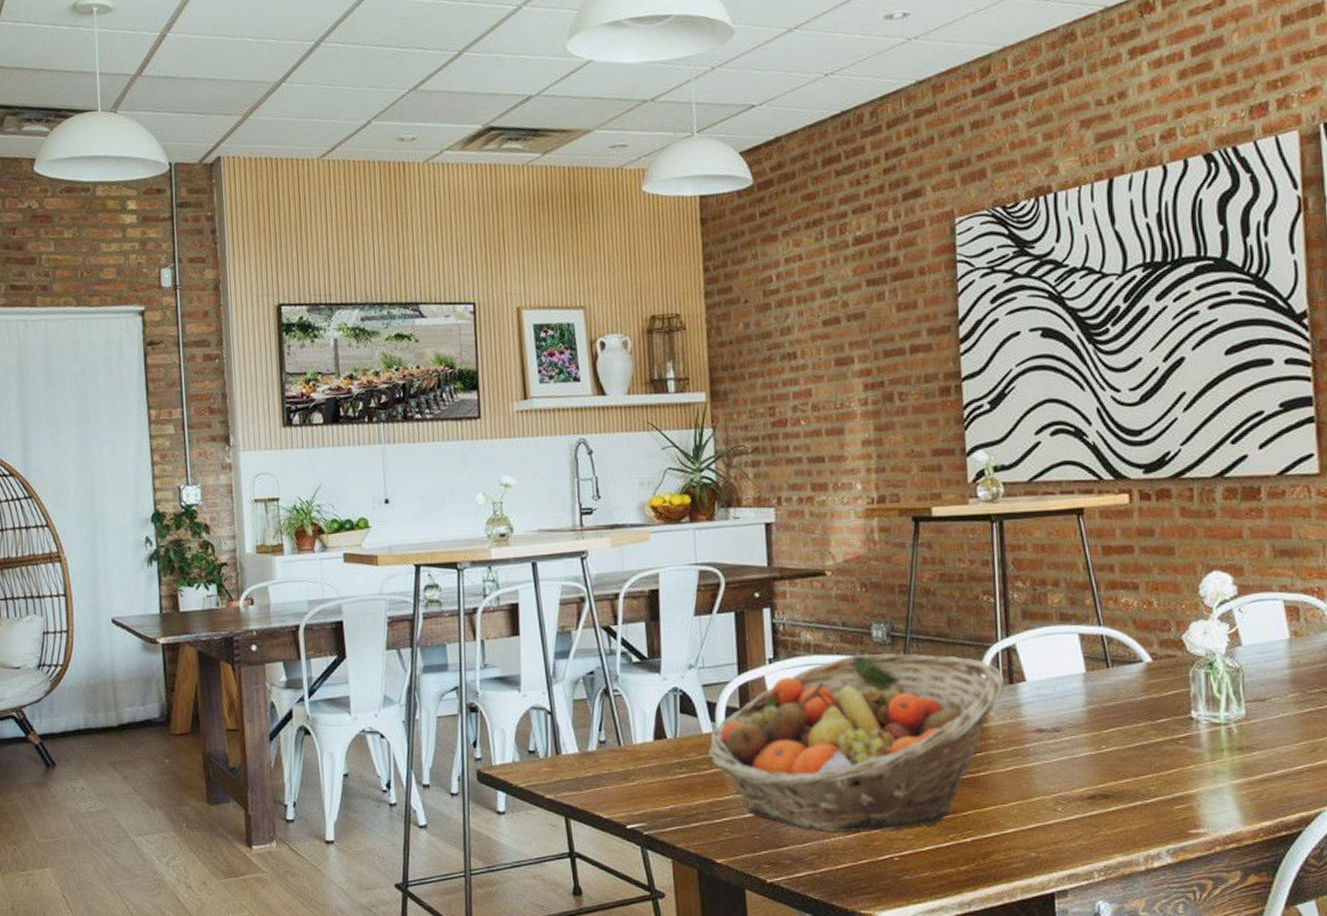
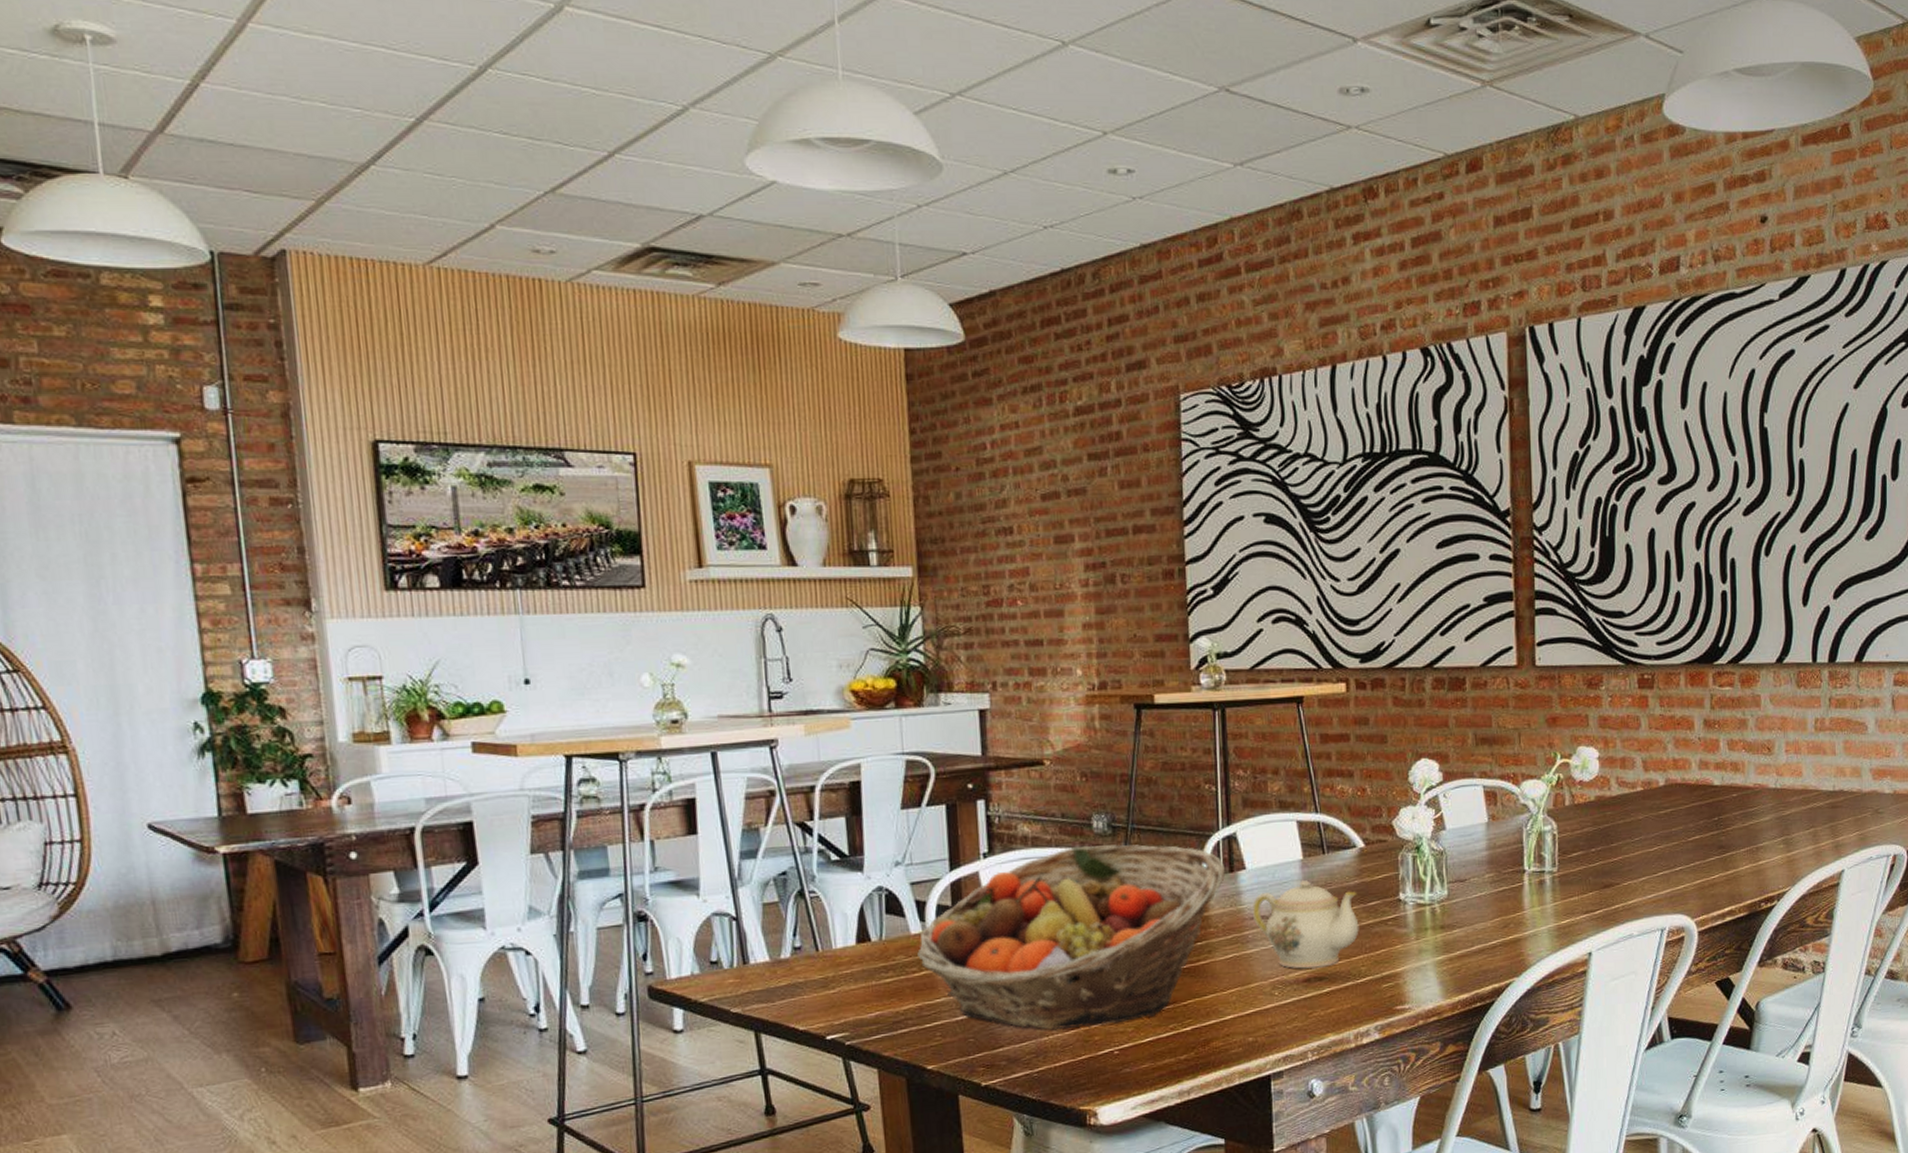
teapot: none [1032,694,1148,786] -> present [1252,880,1359,969]

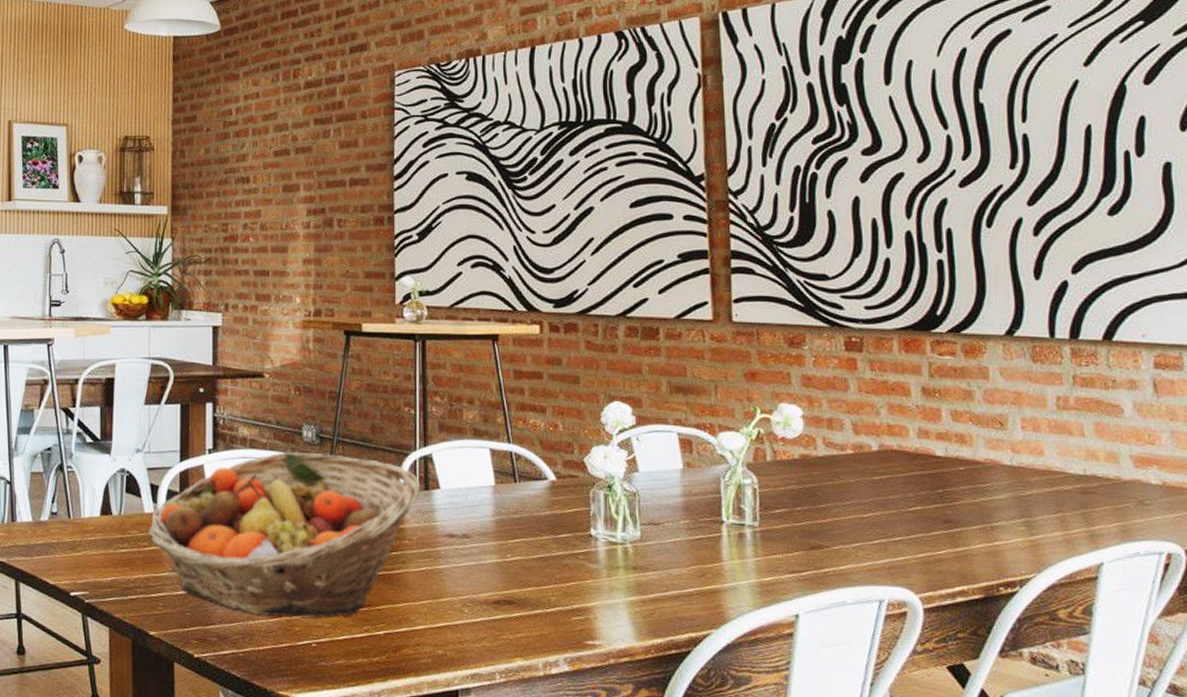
teapot: present [1252,880,1359,969] -> none [445,506,549,592]

